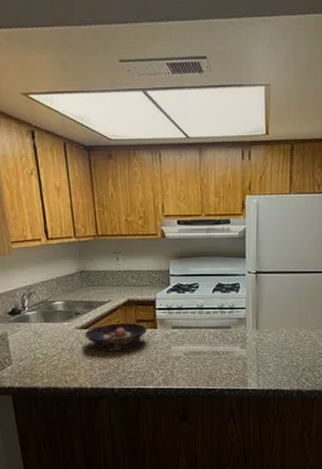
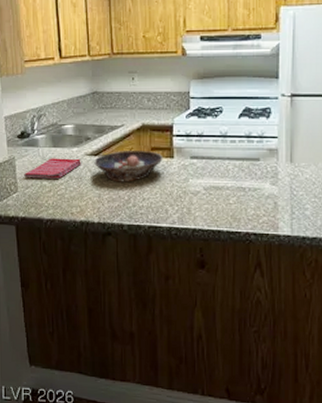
dish towel: none [17,332,72,352] -> present [24,158,81,179]

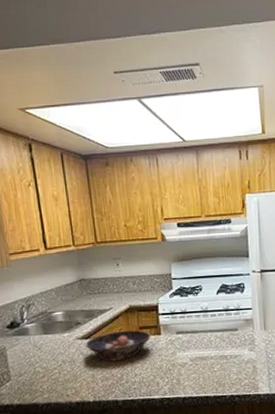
dish towel: present [24,158,81,179] -> none [16,343,73,366]

